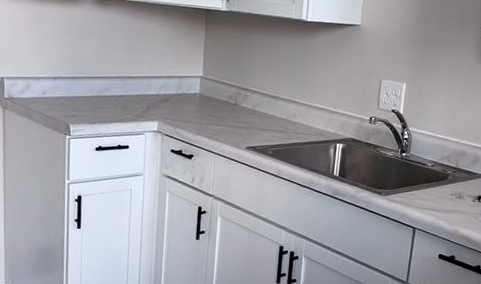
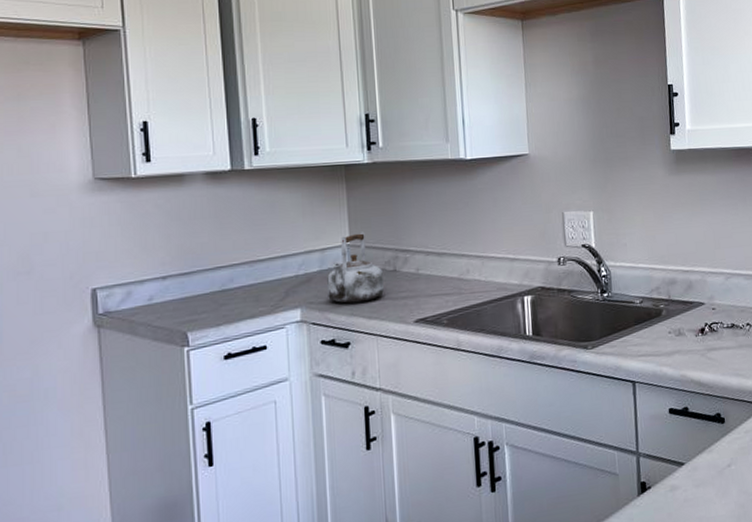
kettle: none [180,68,227,125] -> present [327,232,384,304]

